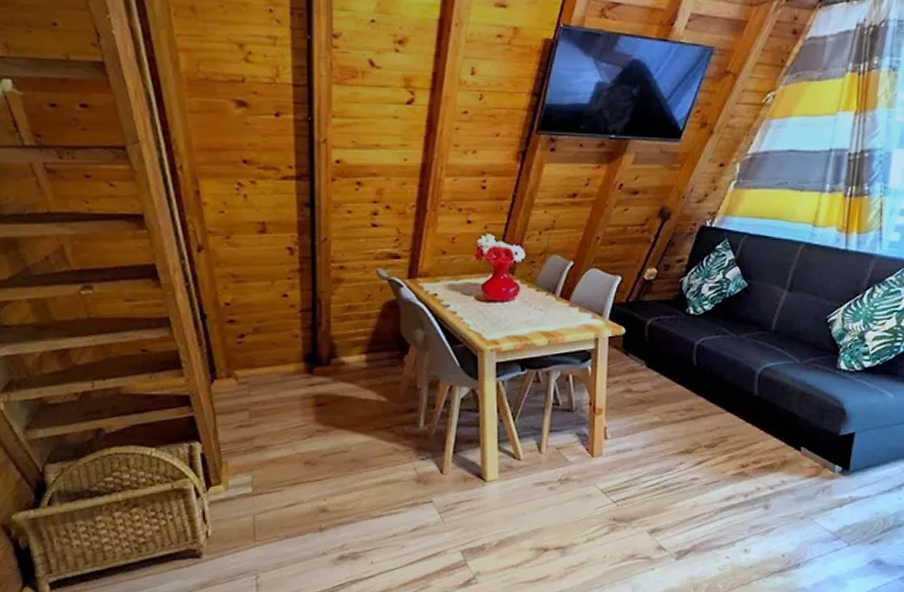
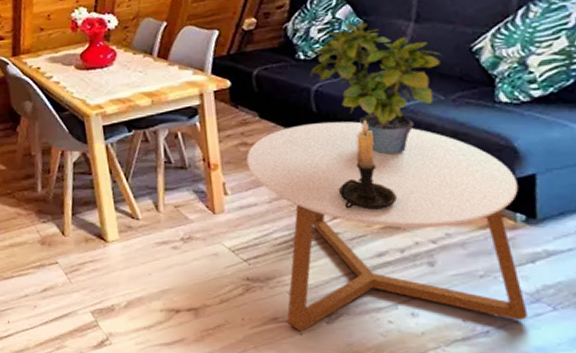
coffee table: none [629,376,841,567] -> present [246,121,529,332]
potted plant: none [695,283,805,409] -> present [309,22,443,155]
candle holder: none [703,375,750,458] -> present [338,119,398,210]

